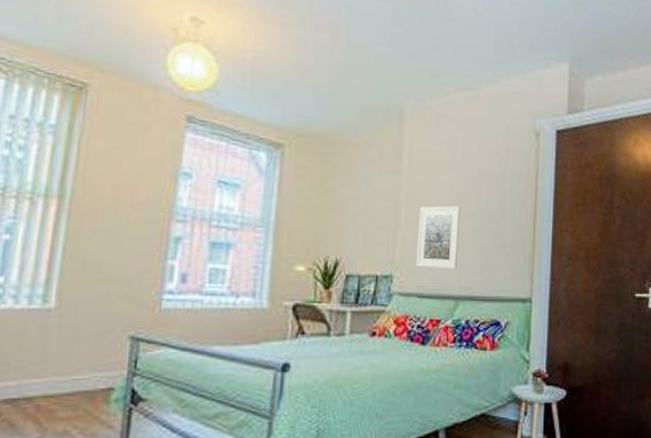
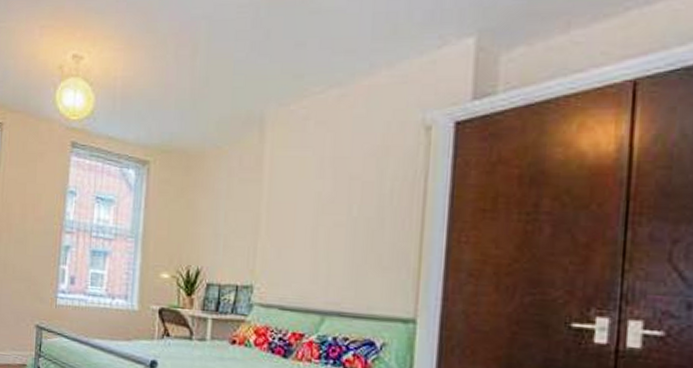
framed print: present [415,205,461,269] -> none [277,215,329,283]

